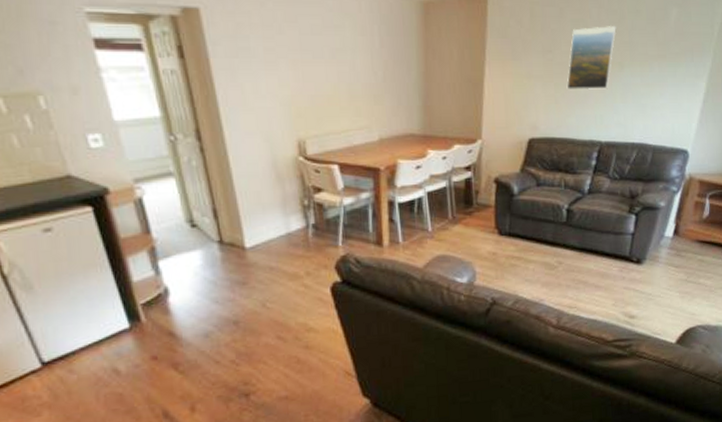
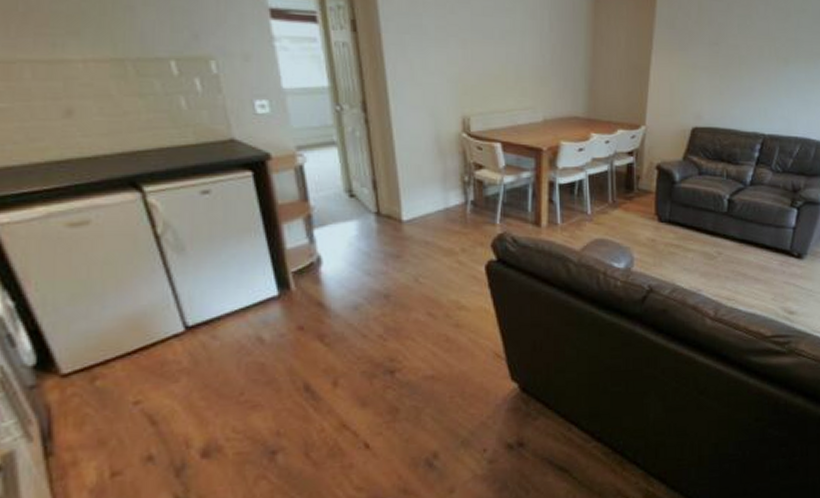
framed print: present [566,26,616,89] -> none [731,22,782,83]

